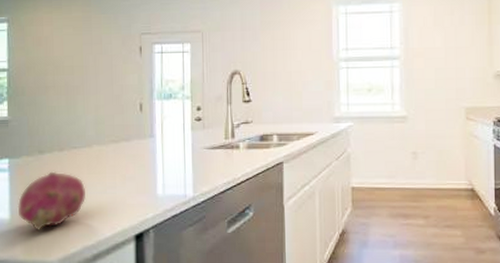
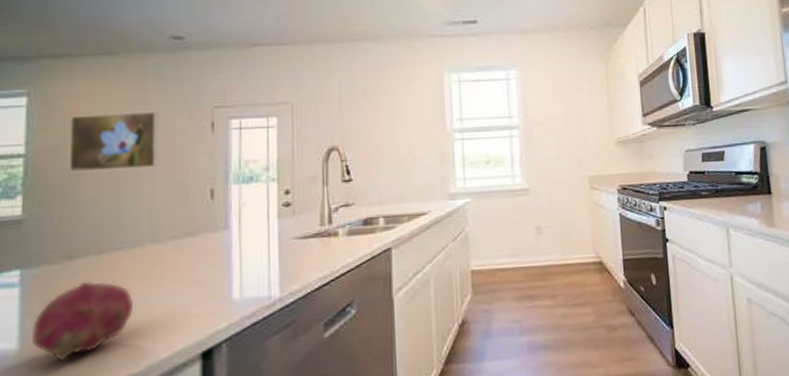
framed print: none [37,37,101,84] -> present [69,112,158,171]

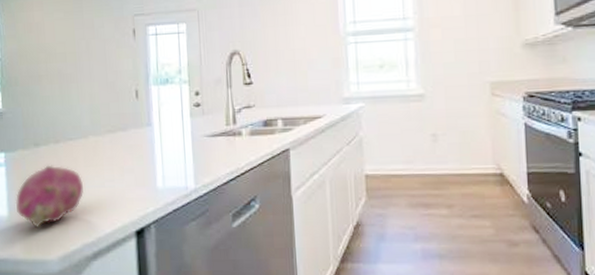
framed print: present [69,112,158,171] -> none [29,21,94,73]

